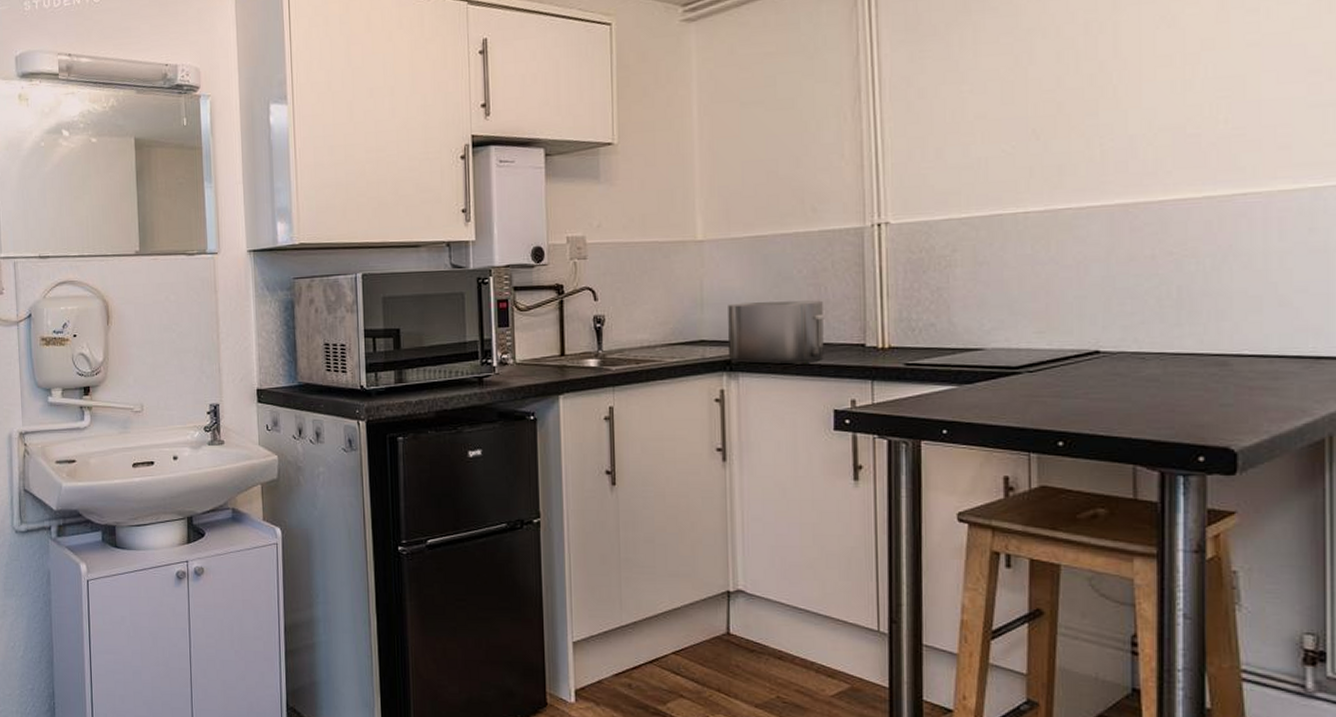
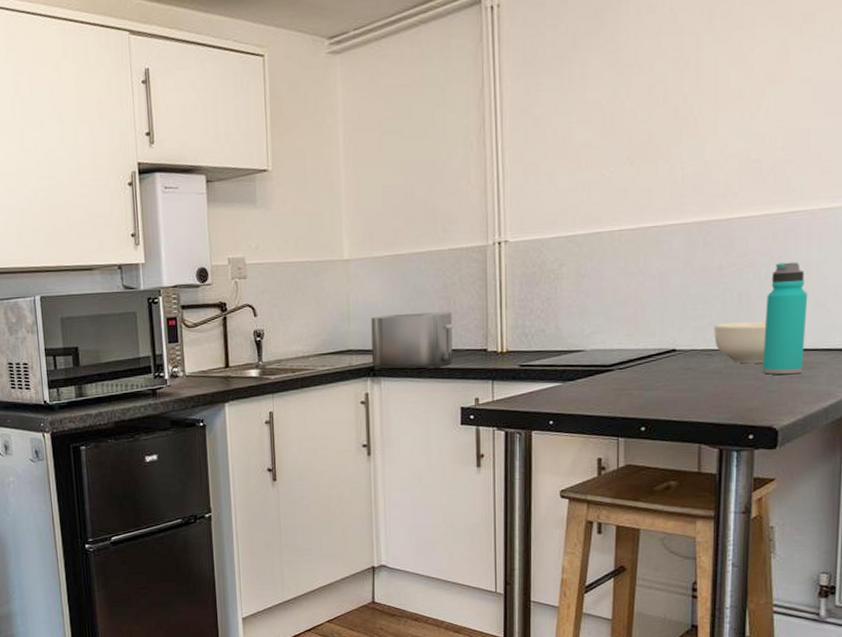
bowl: none [1147,321,1216,371] -> present [713,321,767,364]
water bottle: none [1213,252,1269,386] -> present [763,262,808,375]

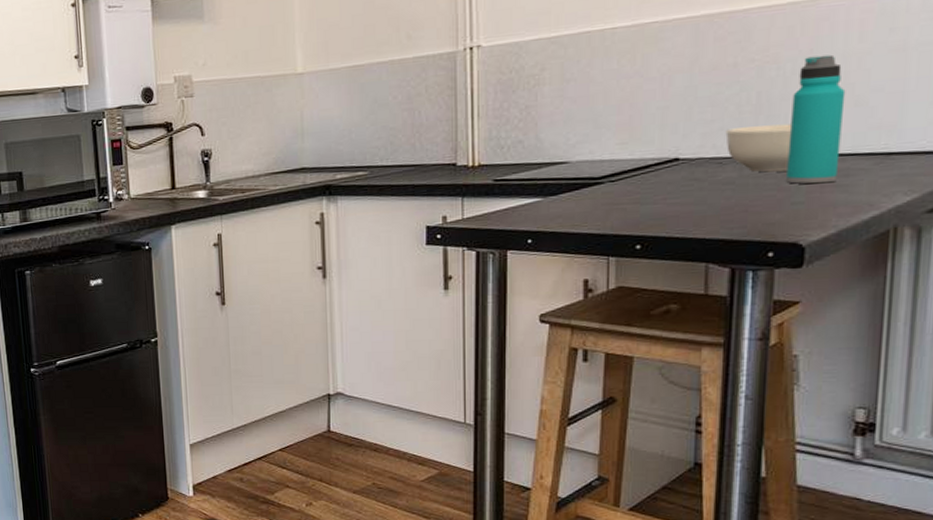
toaster: present [371,311,453,369] -> none [327,124,418,188]

